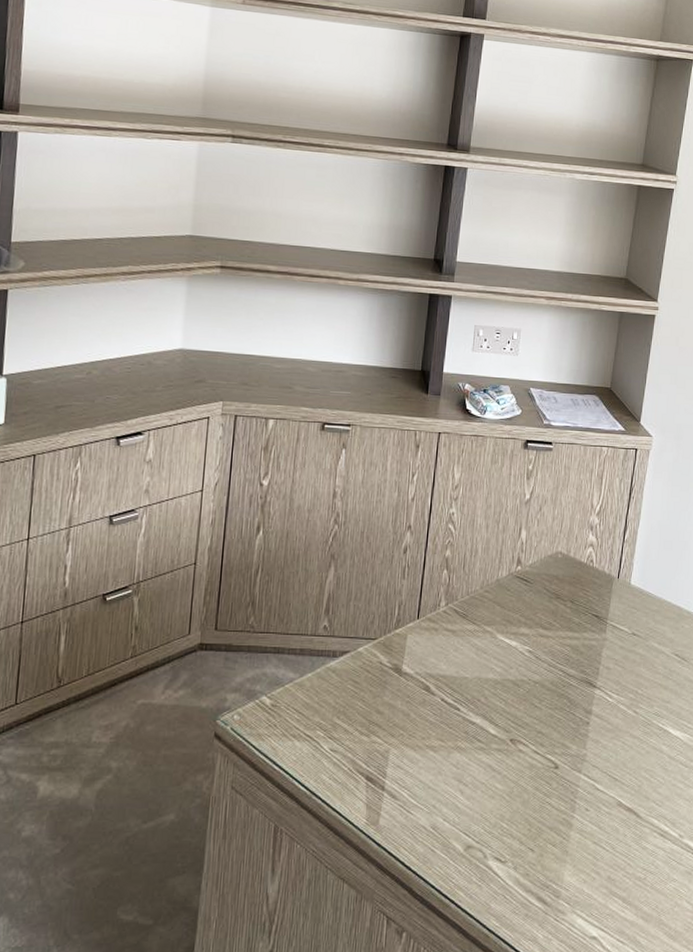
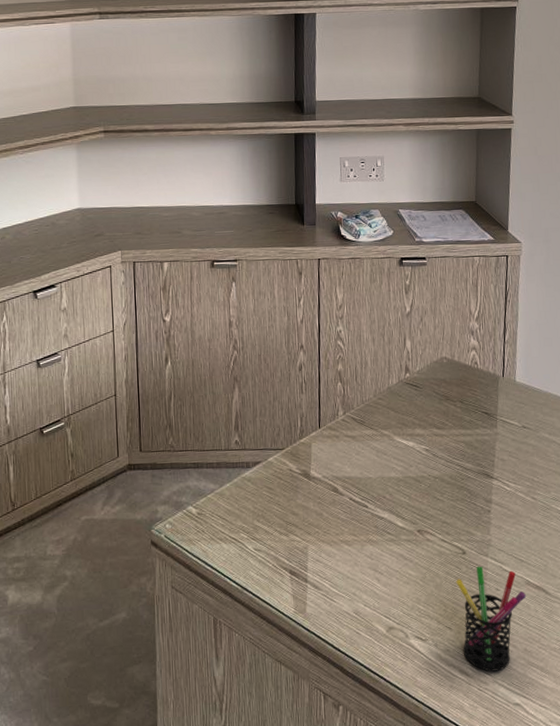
pen holder: none [543,783,617,900] -> present [456,567,527,672]

